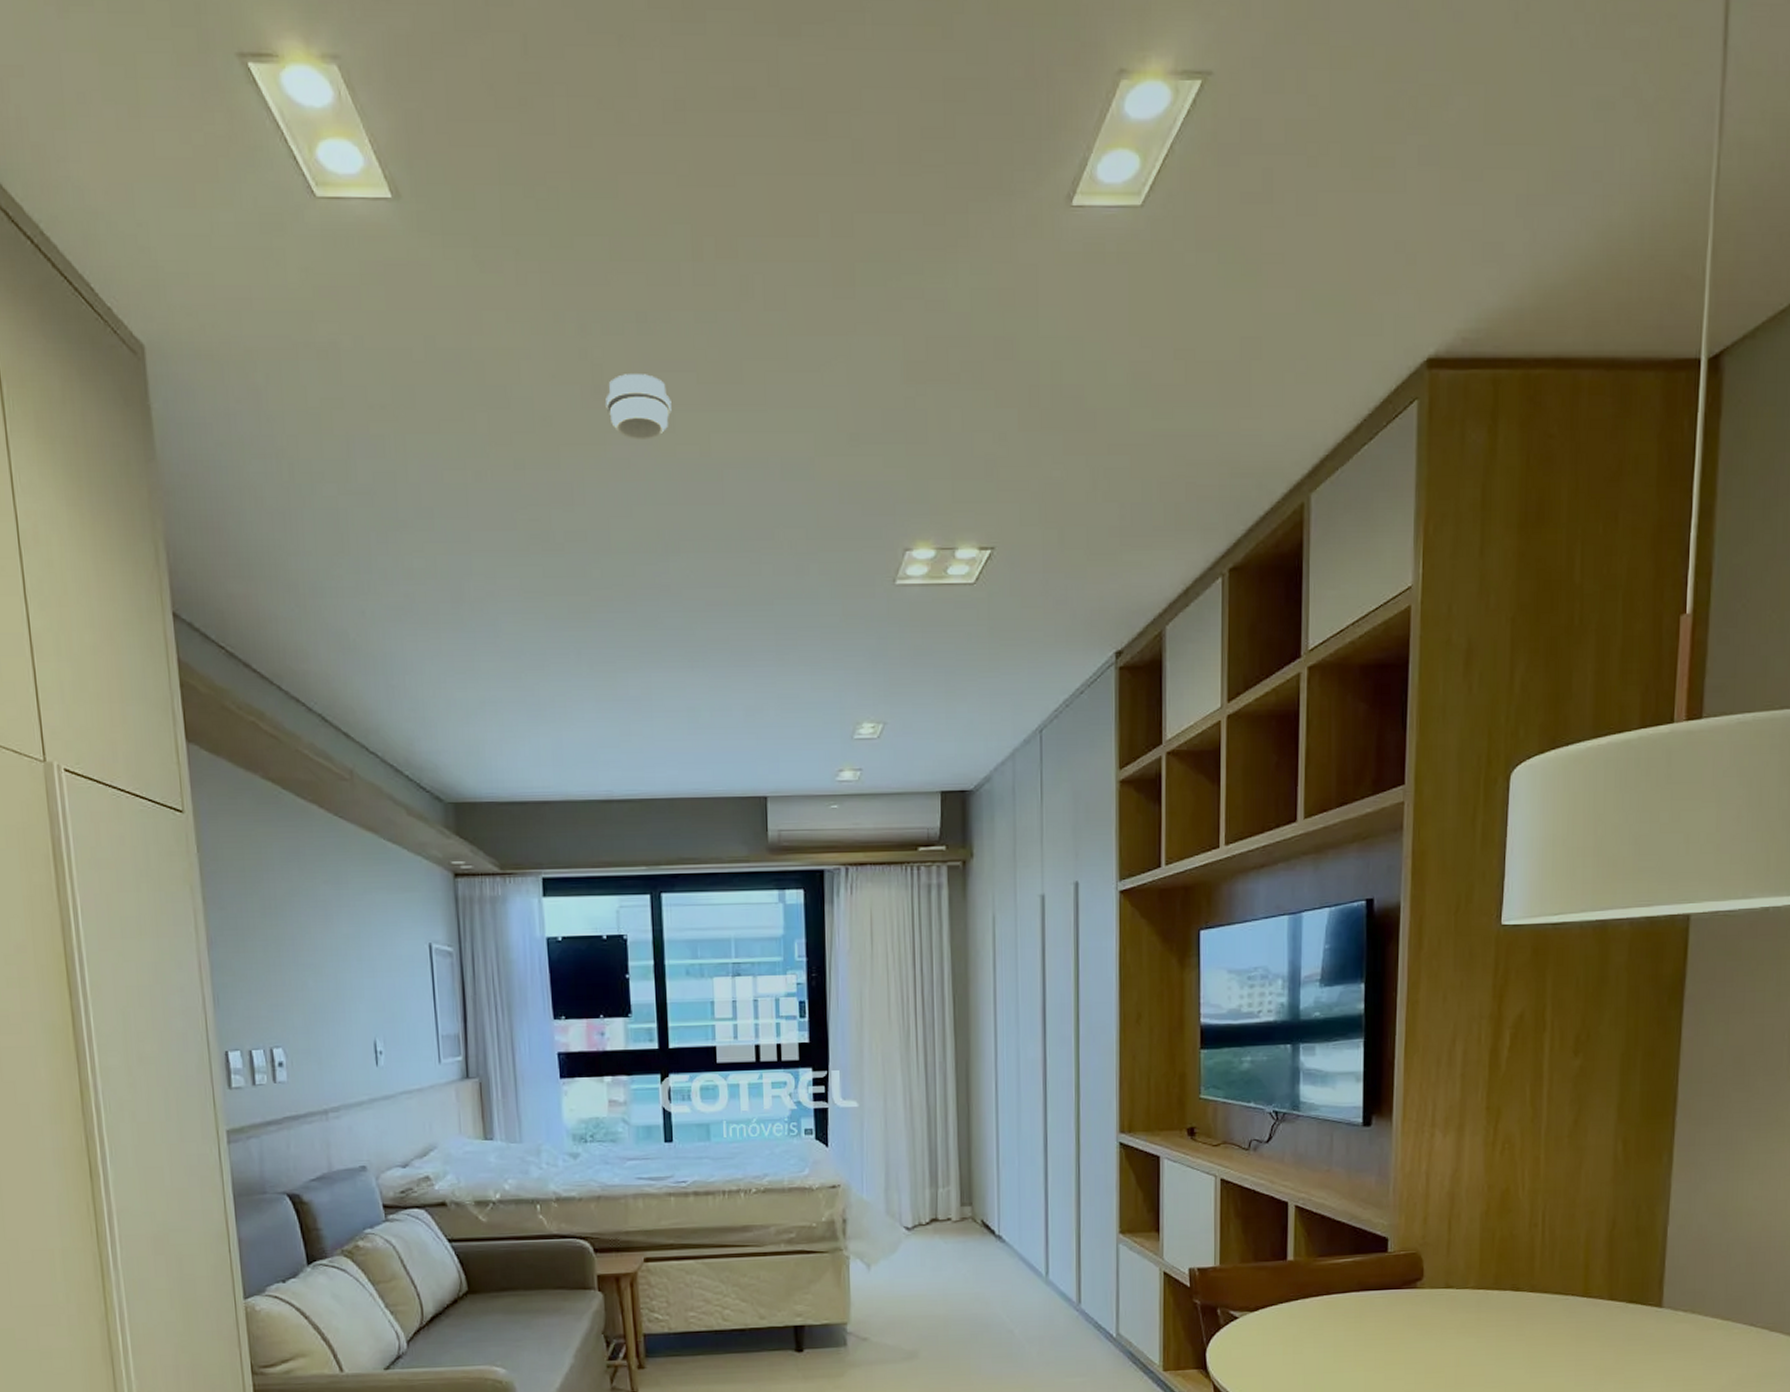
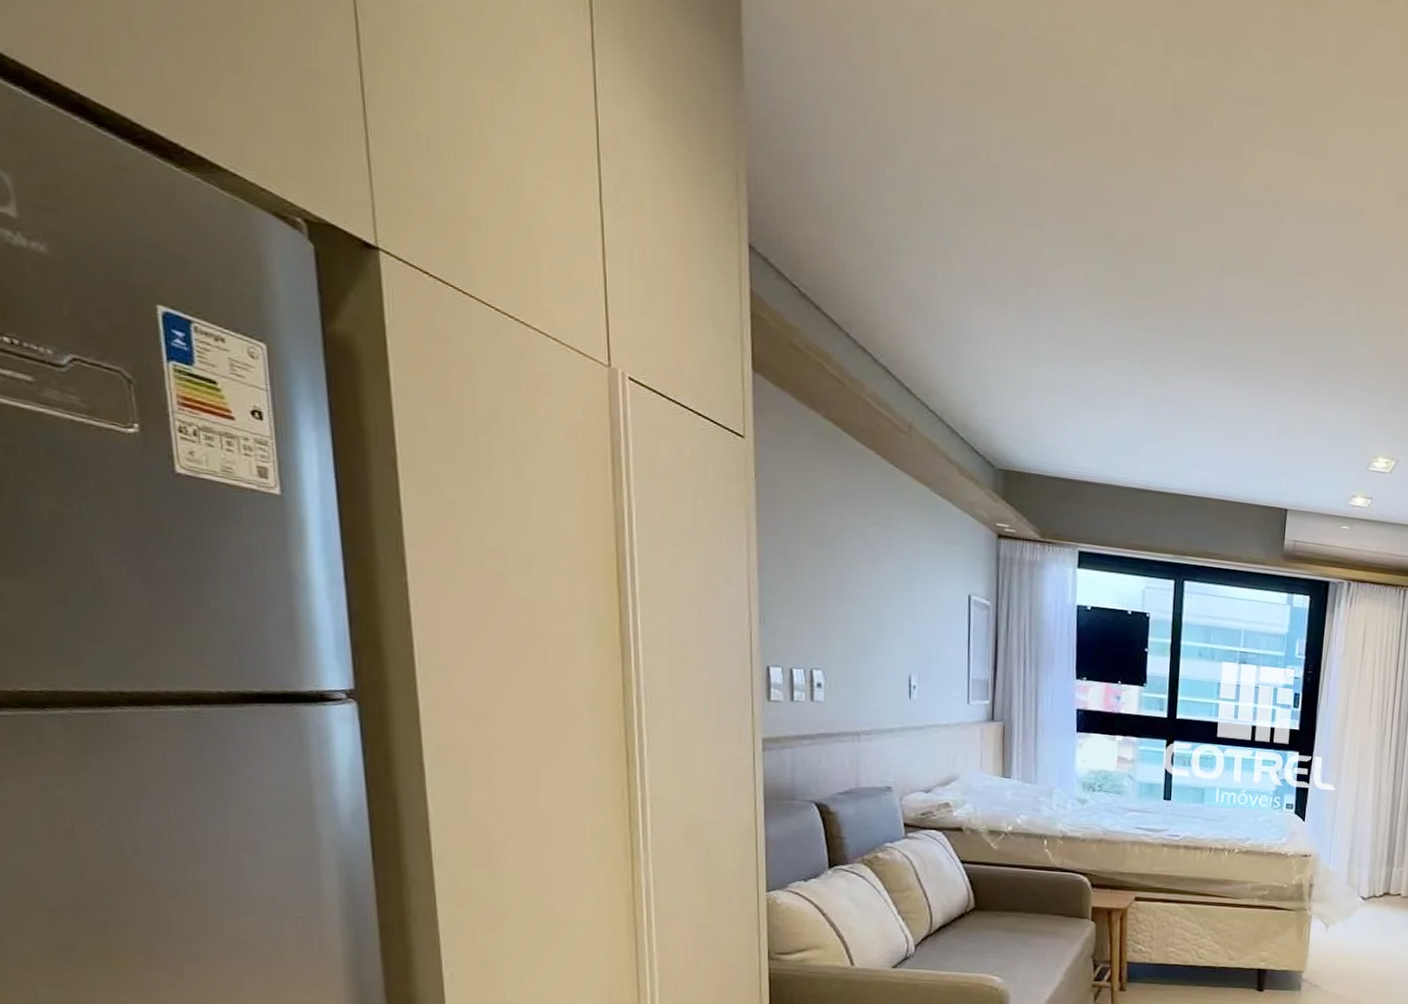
smoke detector: present [605,374,672,439] -> none [1182,97,1243,164]

